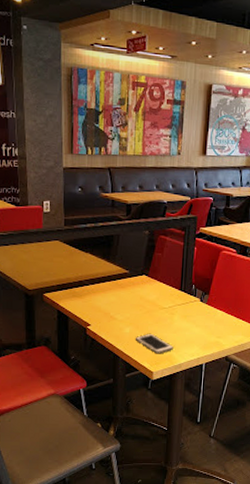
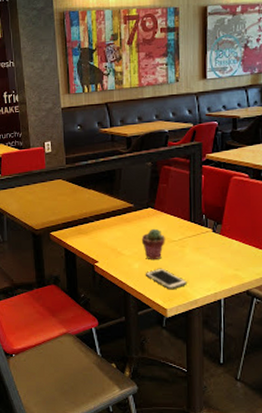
potted succulent: none [134,295,157,326] -> present [141,228,165,260]

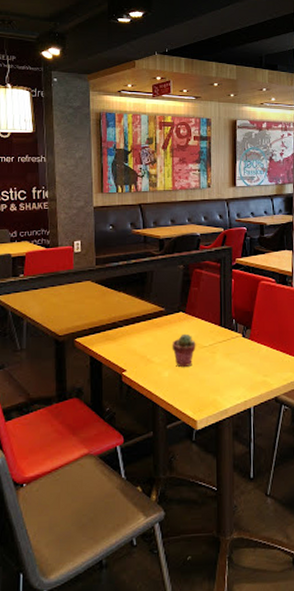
cell phone: present [146,268,187,290] -> none [176,376,217,400]

